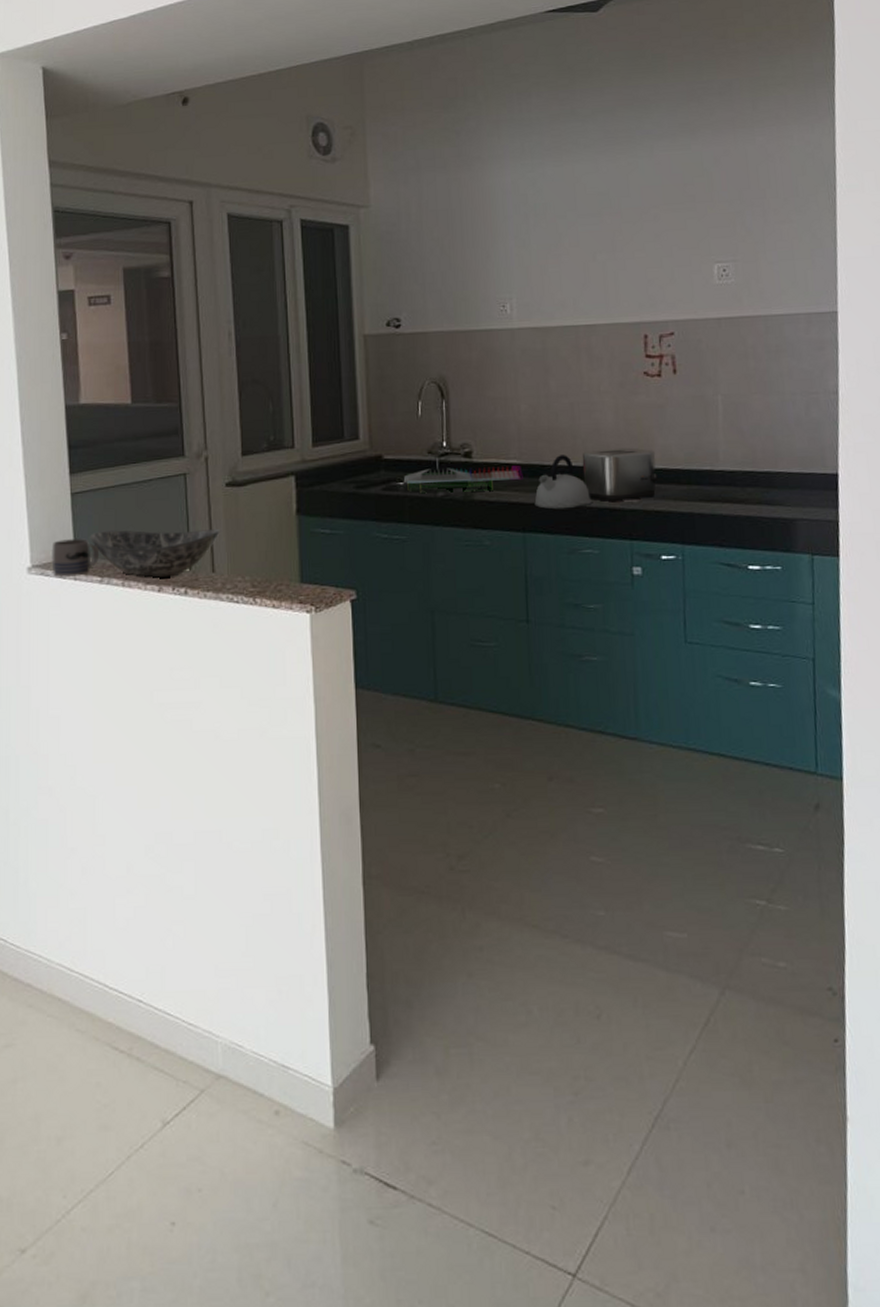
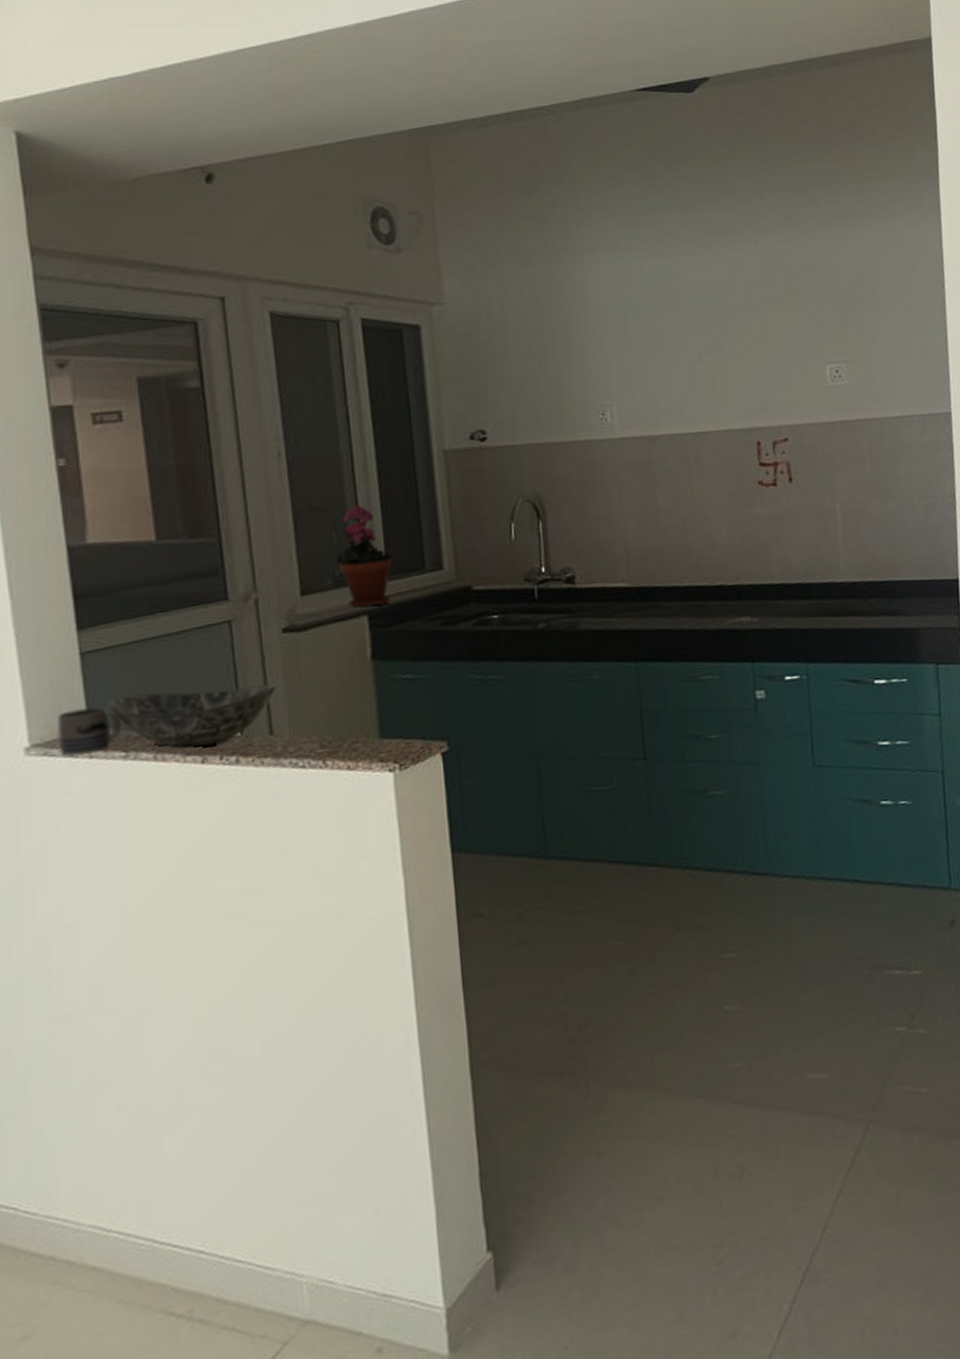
potted plant: none [271,380,318,470] -> present [335,505,393,609]
dish rack: present [403,465,523,493] -> none [497,589,633,626]
kettle: present [534,455,592,510] -> none [646,574,709,635]
toaster: present [582,447,659,503] -> none [696,563,779,623]

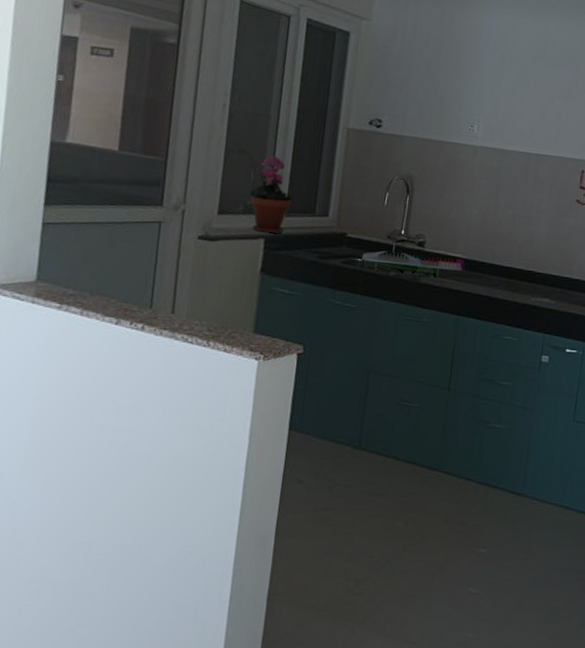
mug: present [57,707,123,757] -> none [10,264,63,300]
bowl: present [107,683,279,749] -> none [54,261,187,313]
dish rack: none [497,589,633,626] -> present [361,250,465,277]

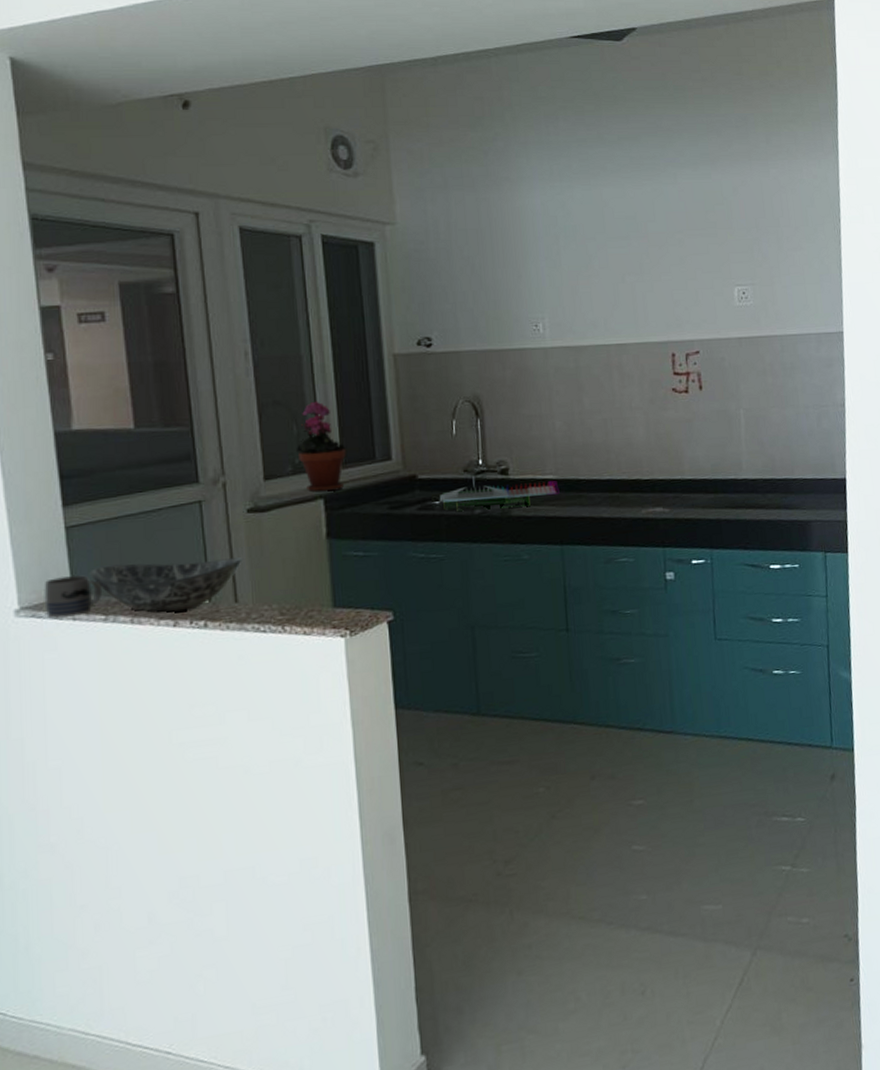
mug: none [10,264,63,300] -> present [44,575,103,619]
bowl: none [54,261,187,313] -> present [89,557,244,614]

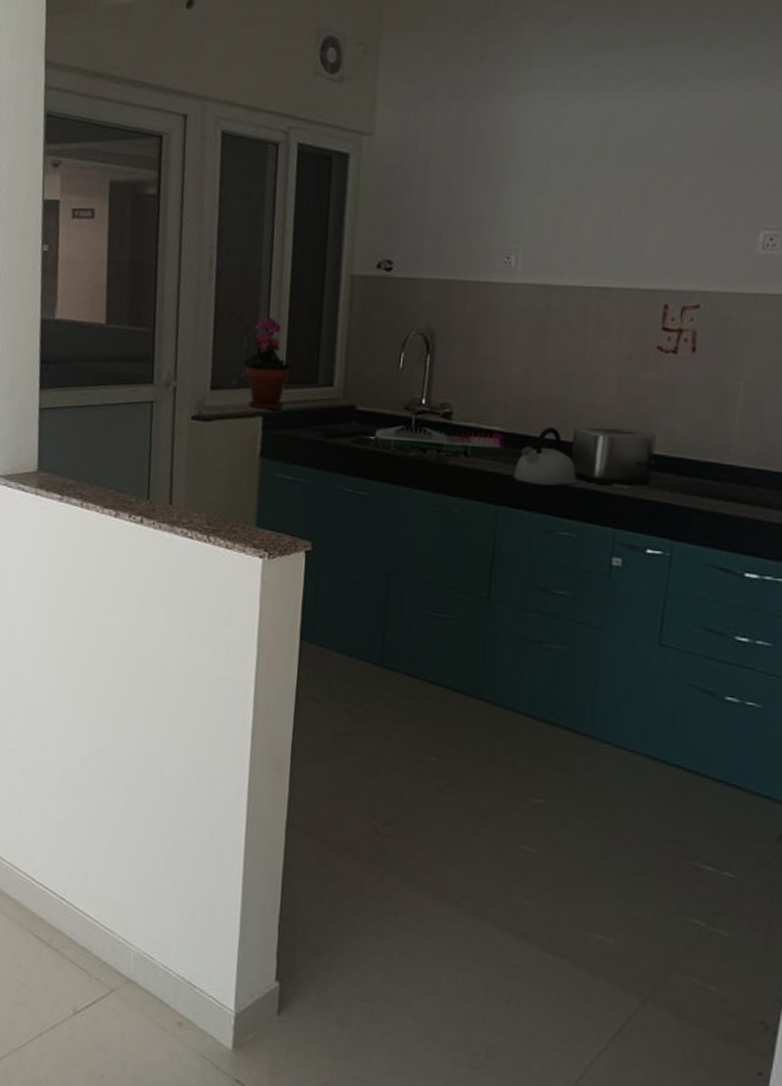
mug: present [44,575,103,619] -> none [15,453,62,492]
bowl: present [89,557,244,614] -> none [53,449,183,504]
kettle: none [571,469,626,522] -> present [513,427,577,487]
toaster: none [615,460,688,513] -> present [570,426,657,486]

